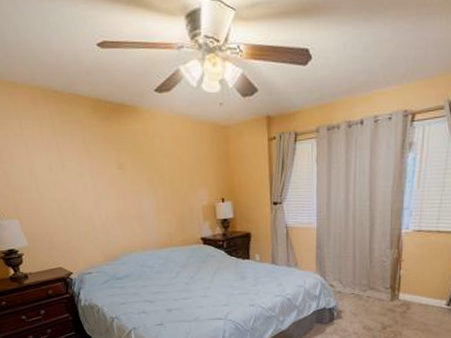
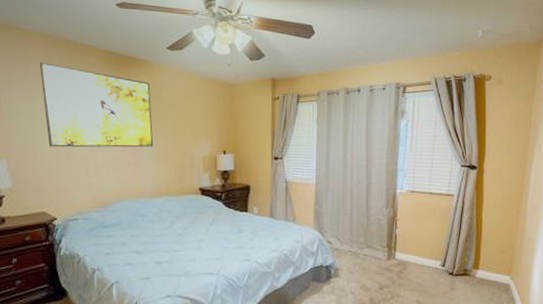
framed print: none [31,116,153,205] -> present [39,62,154,148]

